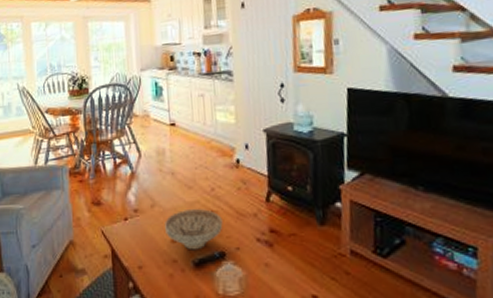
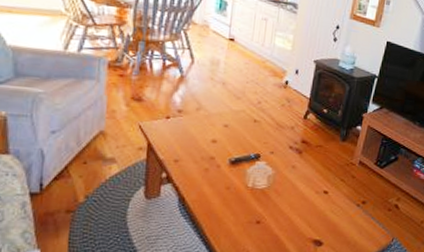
decorative bowl: present [165,209,223,250] -> none [207,116,263,151]

